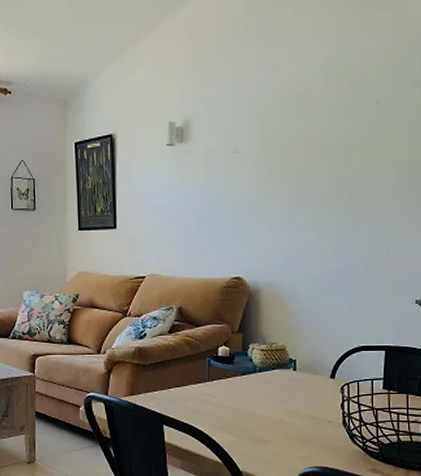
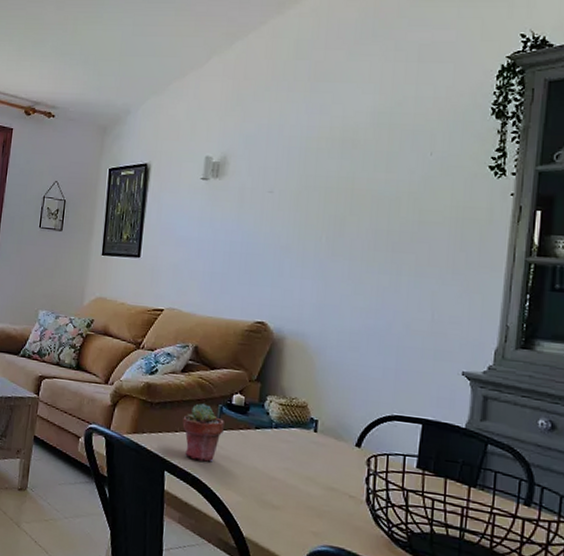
potted succulent: none [175,360,213,411] -> present [182,403,224,463]

